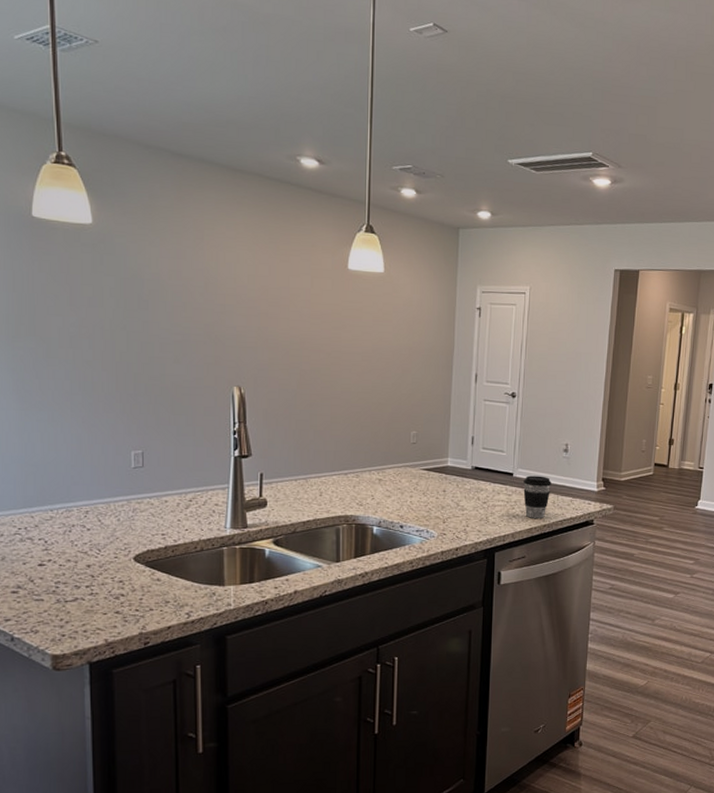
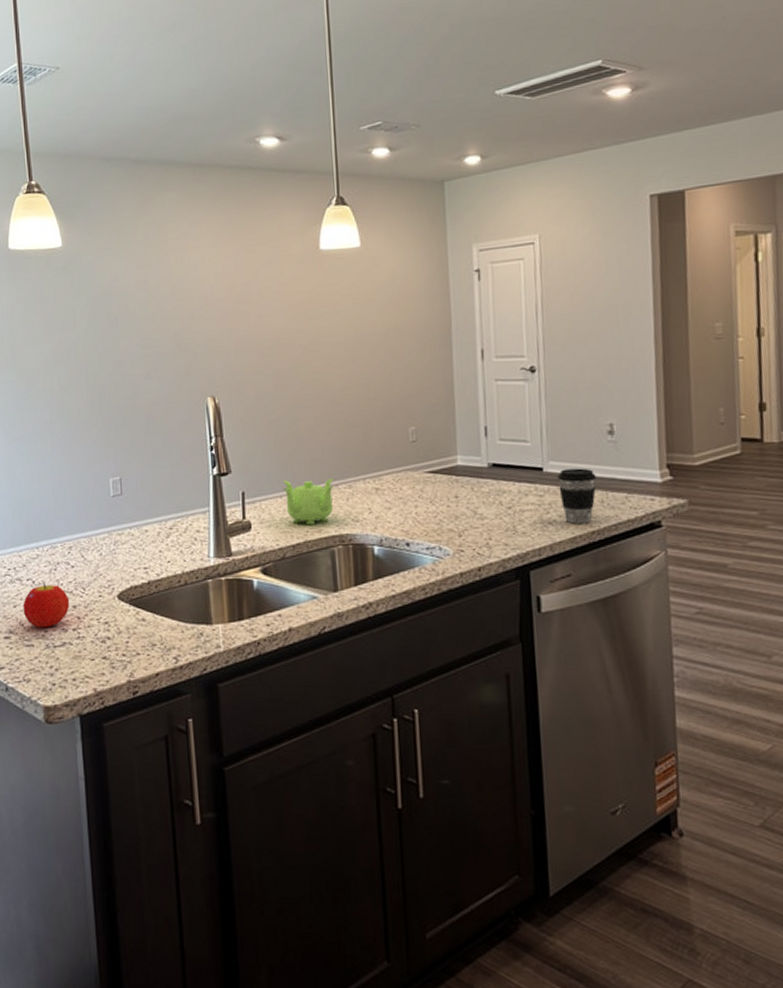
fruit: none [33,543,84,584] -> present [23,583,70,628]
teapot: none [299,466,344,506] -> present [283,478,334,525]

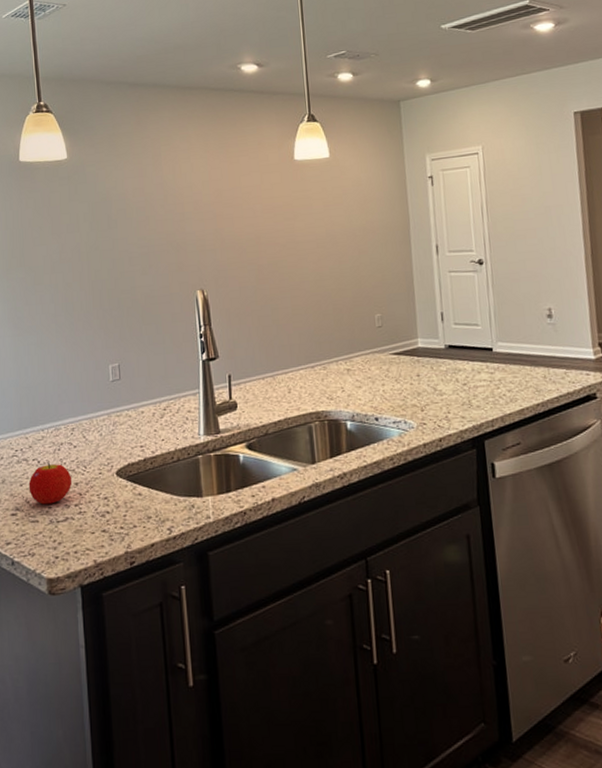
teapot: present [283,478,334,525] -> none [265,361,311,404]
coffee cup: present [558,468,596,524] -> none [505,347,539,398]

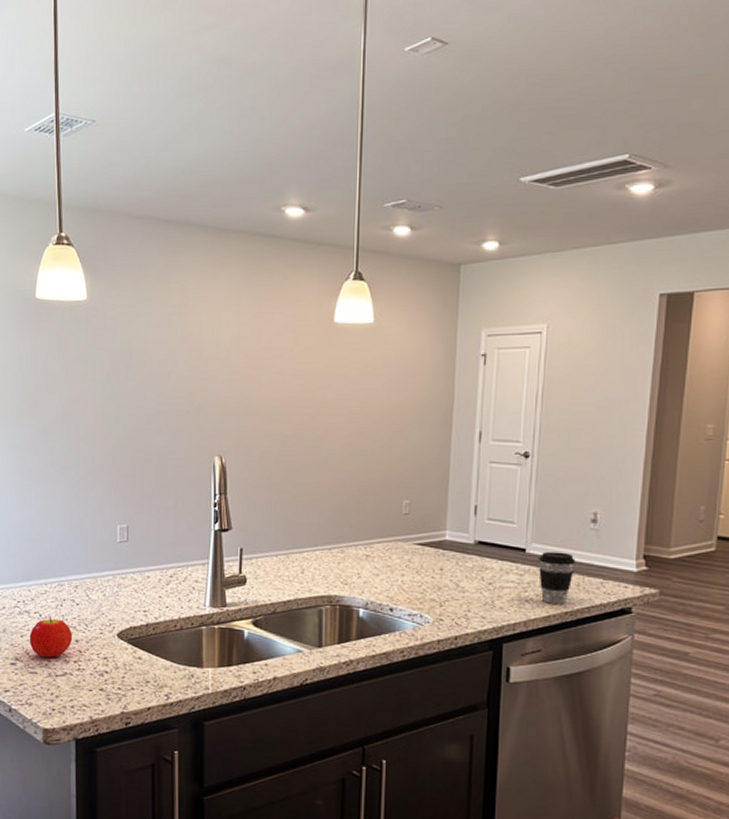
coffee cup: none [505,347,539,398] -> present [539,551,575,604]

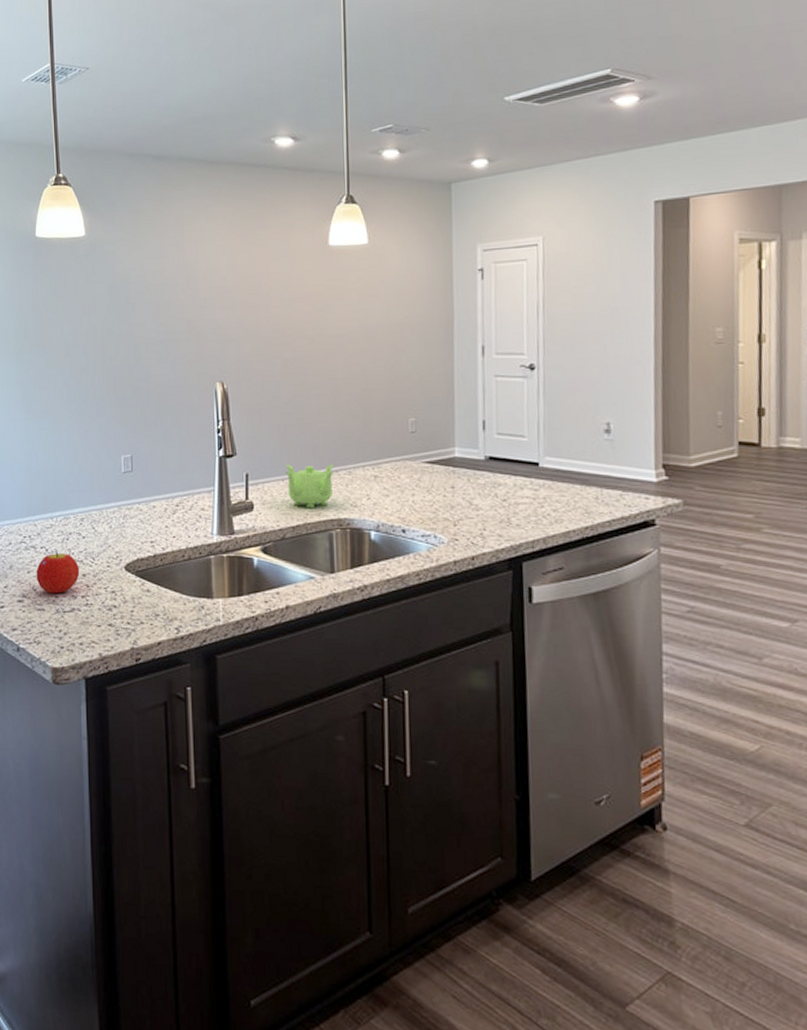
teapot: none [280,540,328,584] -> present [285,464,334,508]
coffee cup: present [539,551,575,604] -> none [553,464,592,519]

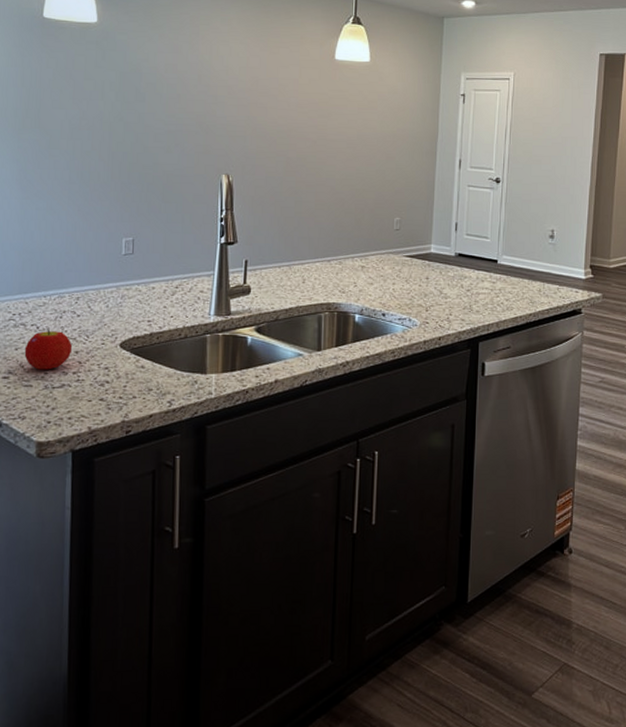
teapot: present [285,464,334,508] -> none [283,253,327,293]

